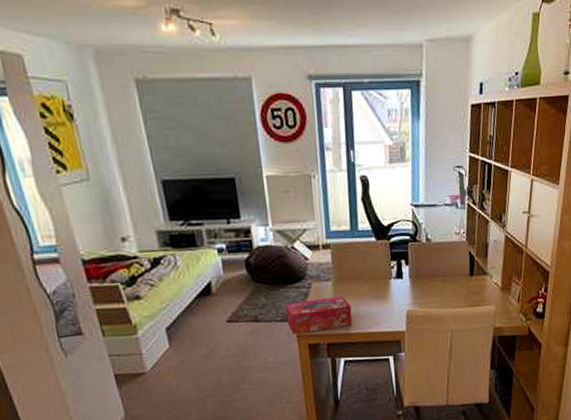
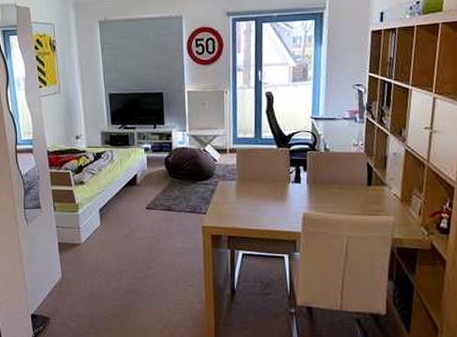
tissue box: present [285,296,353,335] -> none [194,195,252,225]

